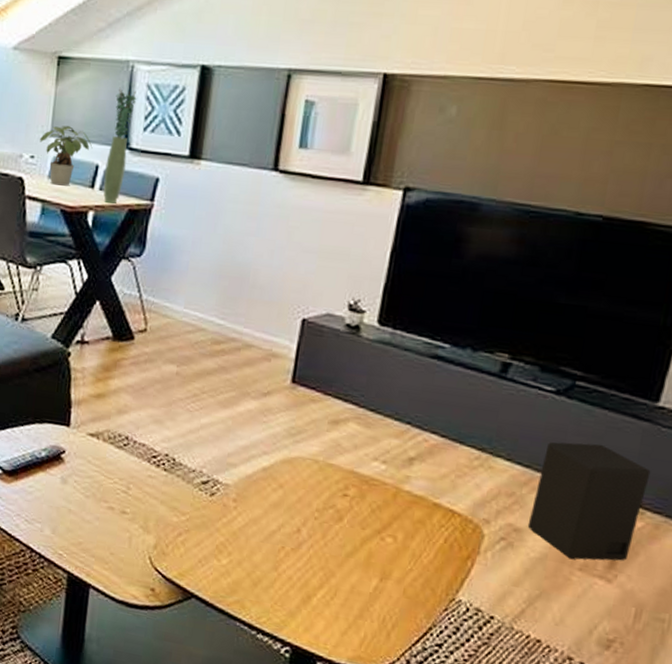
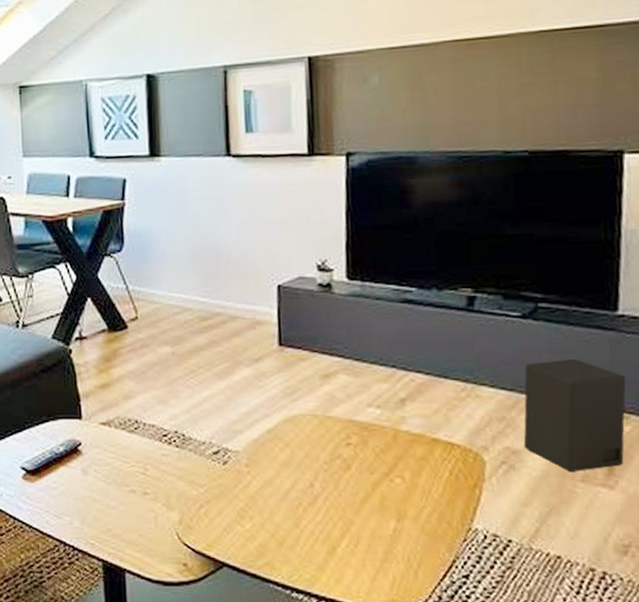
potted plant: present [40,126,93,186] -> none [14,145,62,199]
vase: present [103,87,137,204] -> none [75,104,95,208]

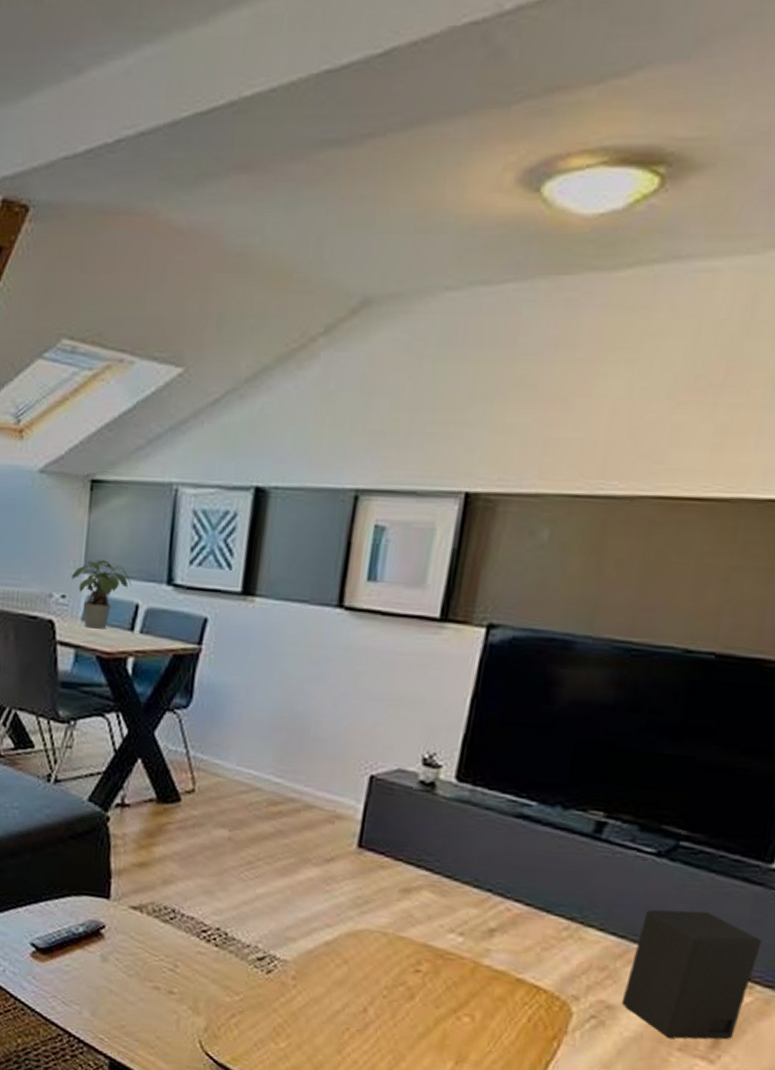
potted plant: none [14,145,62,199] -> present [72,560,132,629]

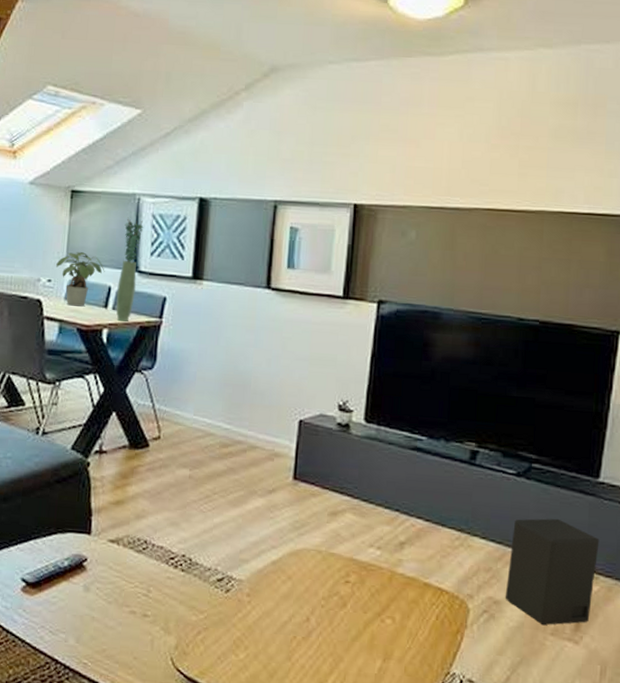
vase: none [144,514,182,648] -> present [116,217,144,321]

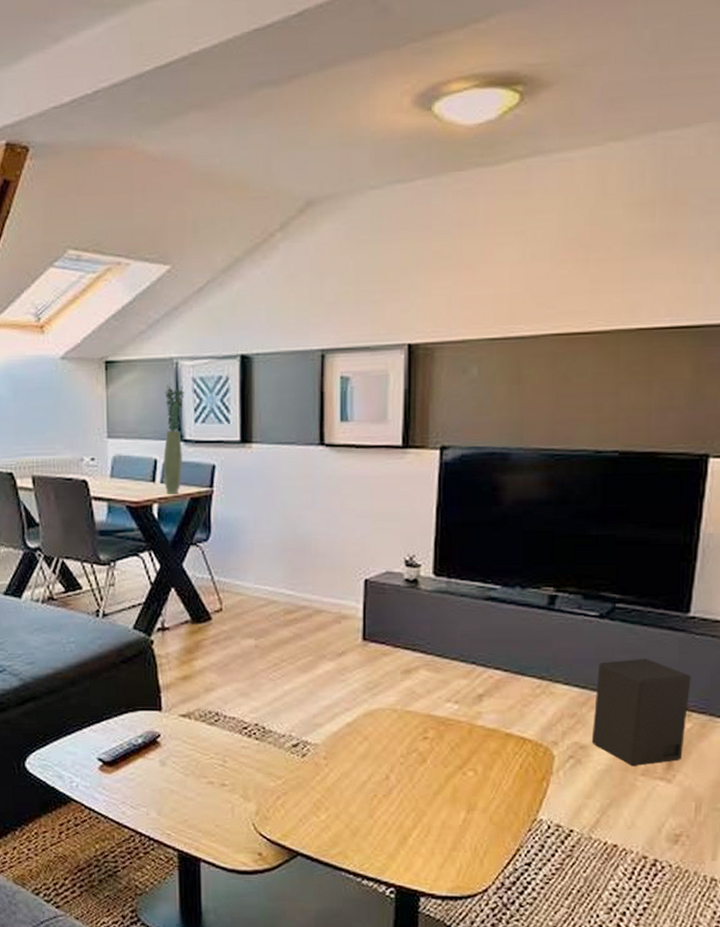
potted plant: present [56,252,105,307] -> none [98,426,149,483]

